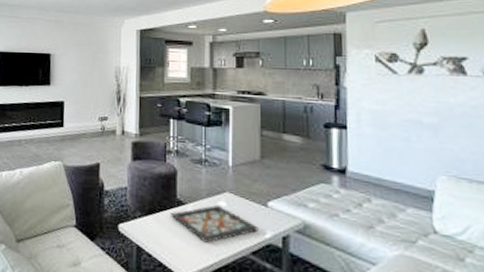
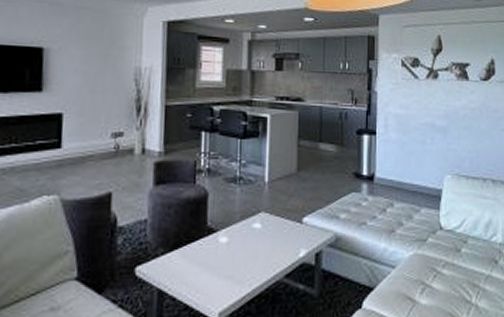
decorative tray: present [169,204,259,243] -> none [198,227,293,273]

